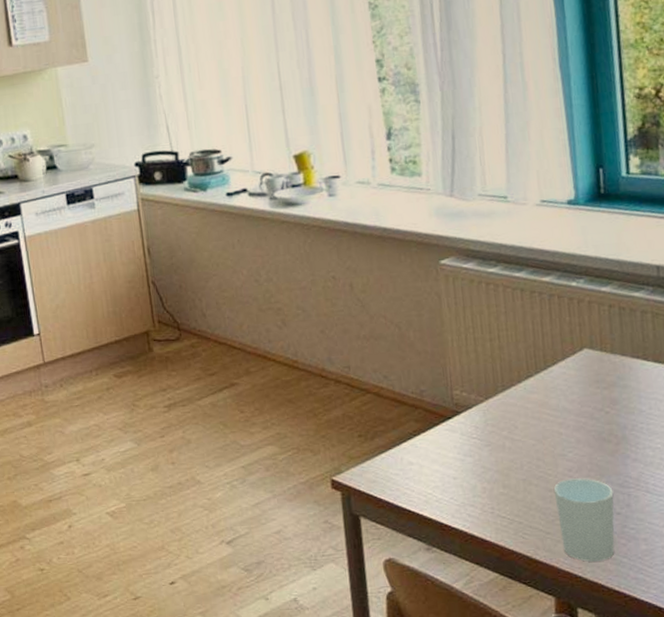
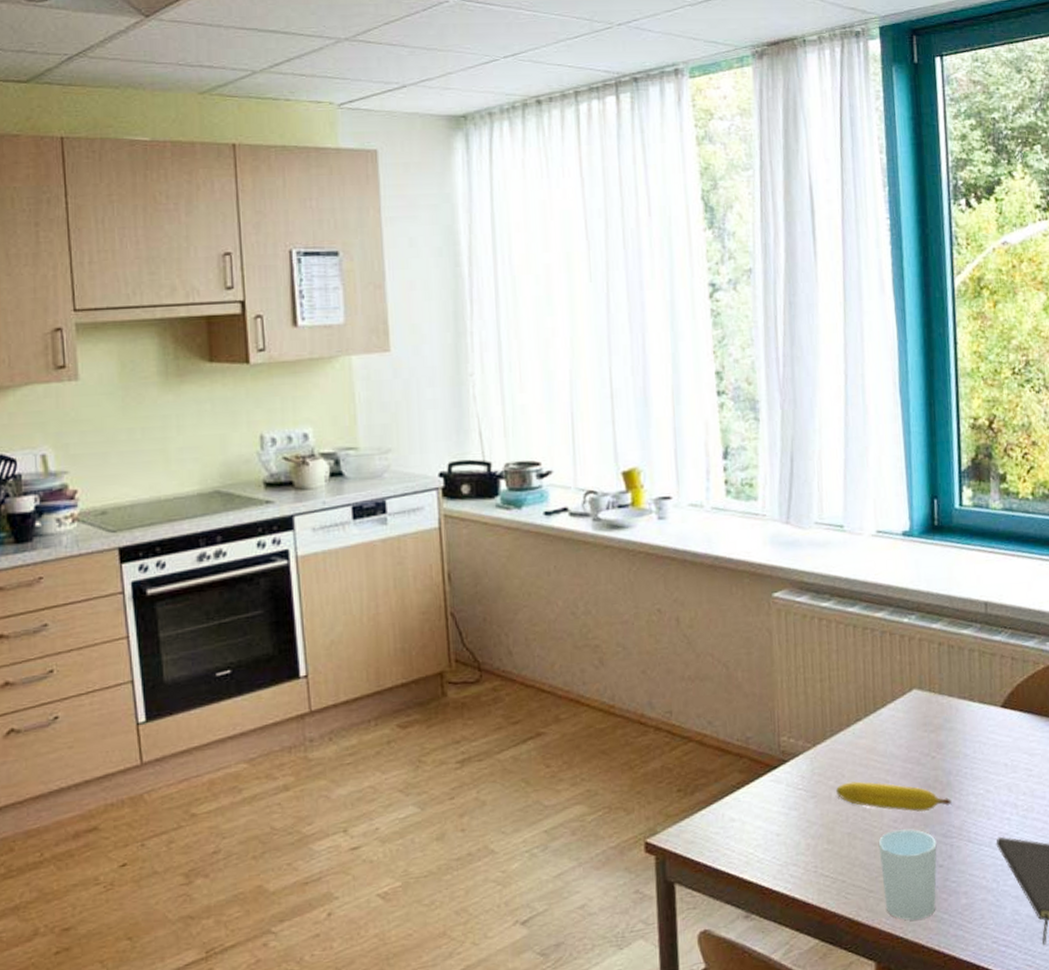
fruit: none [509,433,628,463] -> present [836,781,952,813]

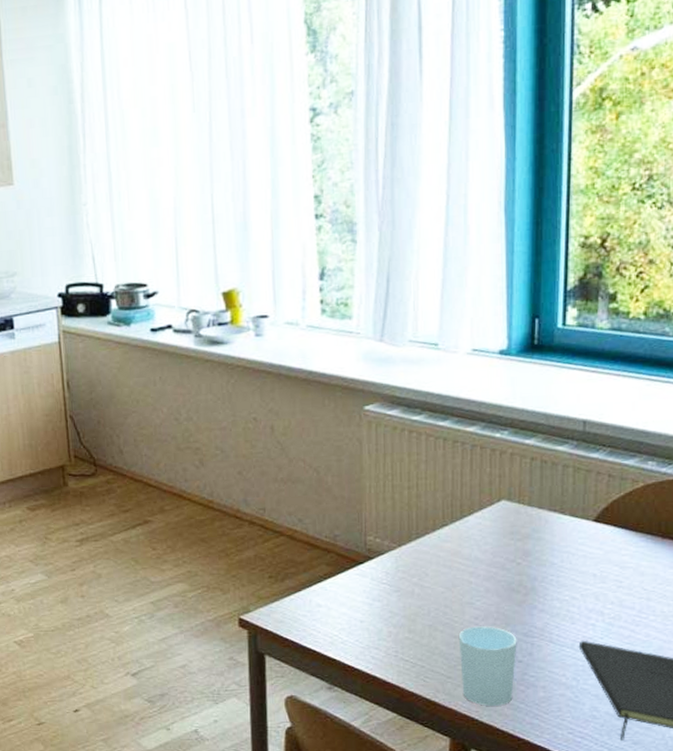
fruit: present [836,781,952,813] -> none [419,580,535,613]

